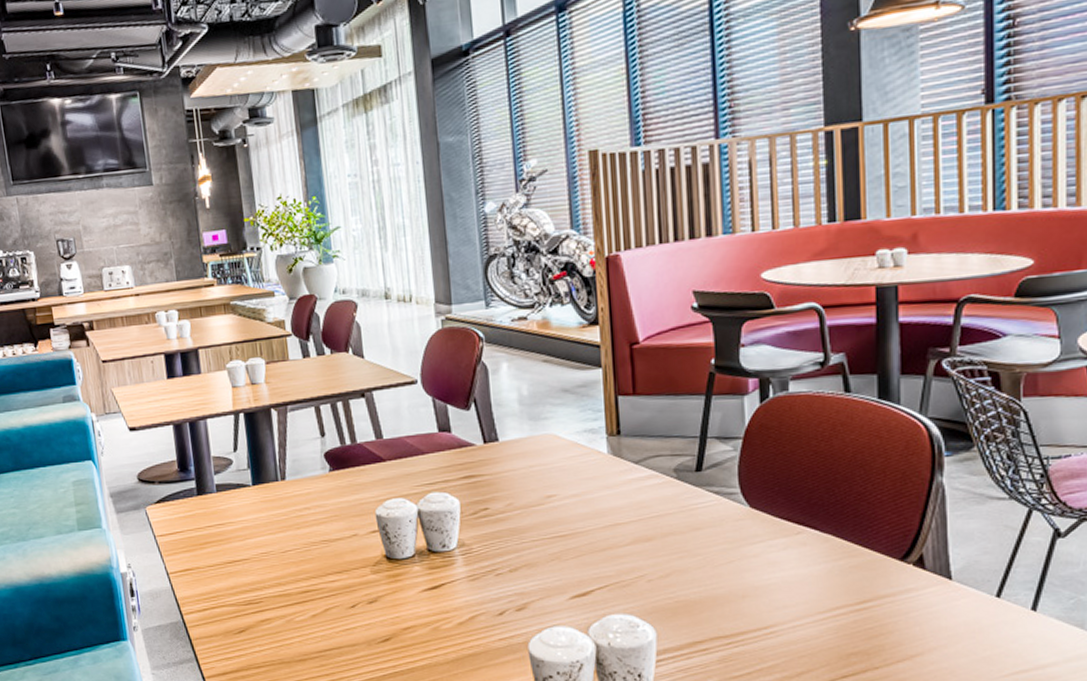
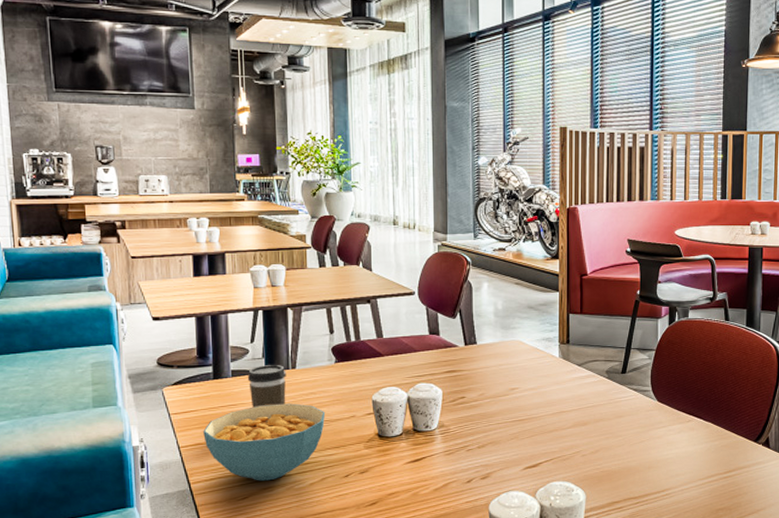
cereal bowl: none [191,521,323,612] -> present [203,403,326,481]
coffee cup: none [233,475,278,527] -> present [247,364,287,408]

